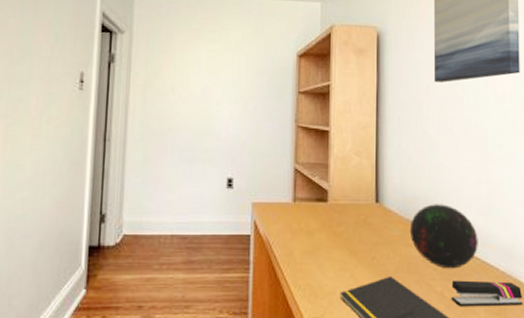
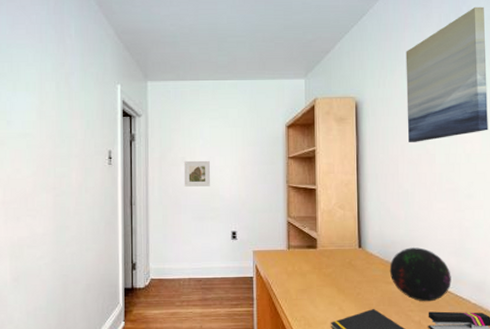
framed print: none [172,89,205,122] -> present [183,160,210,187]

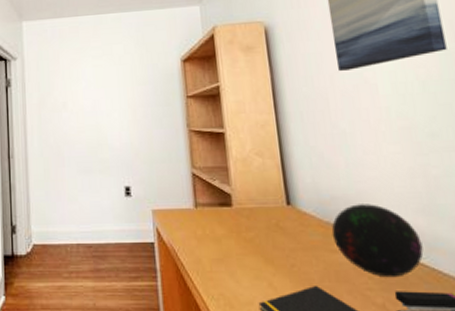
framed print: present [183,160,210,187] -> none [65,104,96,135]

